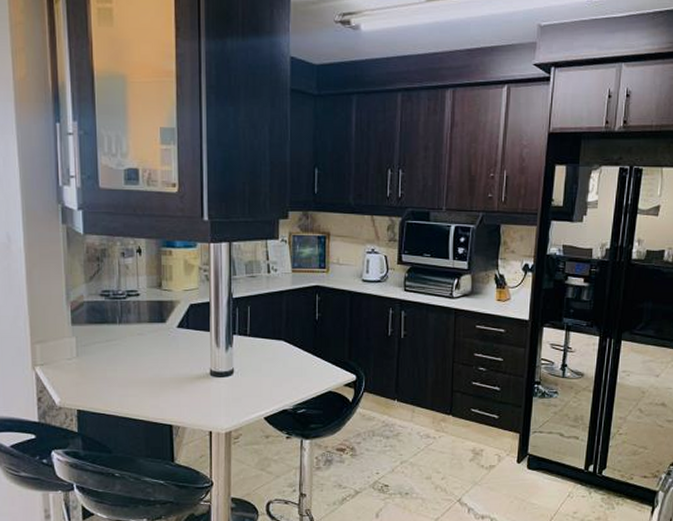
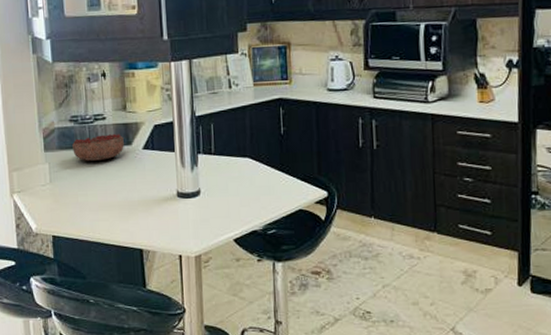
decorative bowl: none [102,311,158,337] -> present [72,134,124,161]

